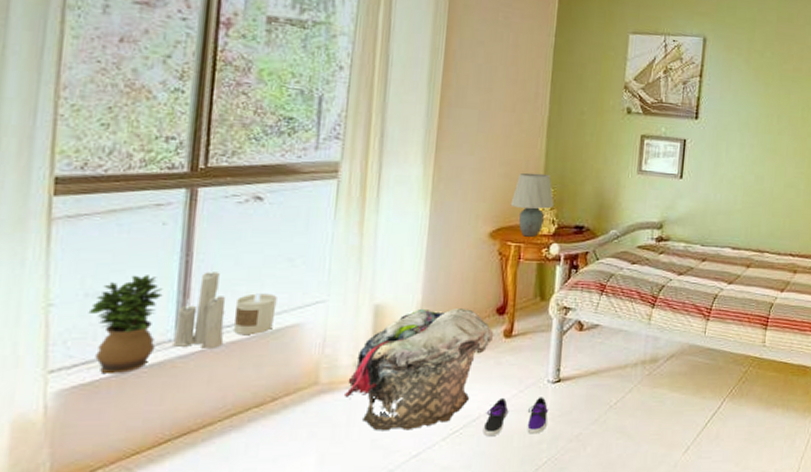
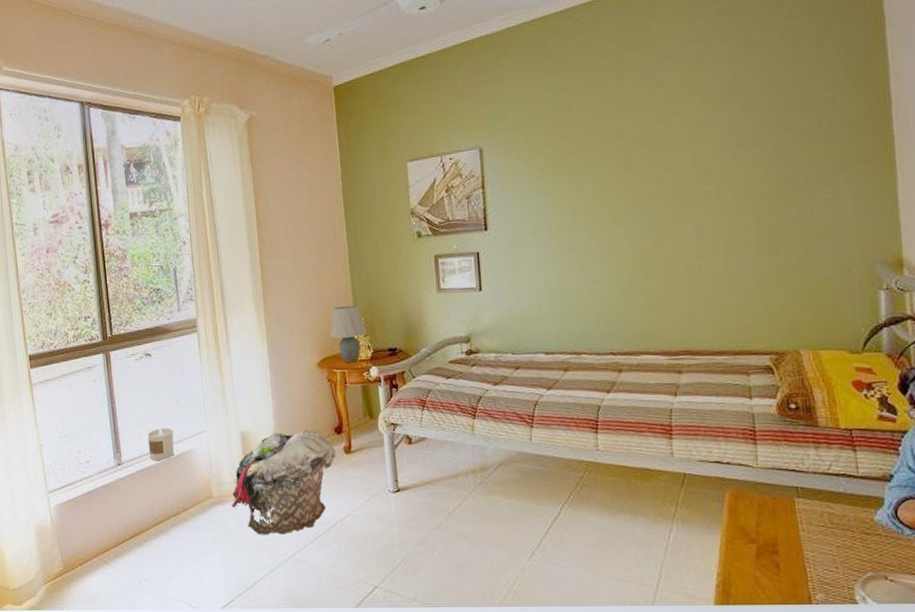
potted plant: present [88,275,163,375] -> none [63,420,105,493]
candle: present [171,264,225,350] -> none [113,408,145,473]
shoe: present [482,397,548,436] -> none [341,505,395,540]

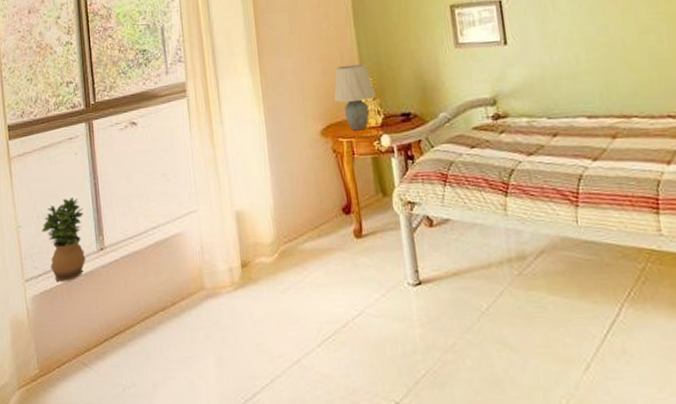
potted plant: none [63,420,105,493] -> present [41,197,86,283]
candle: present [148,427,174,461] -> none [133,206,162,246]
laundry basket: present [231,430,337,535] -> none [225,210,345,336]

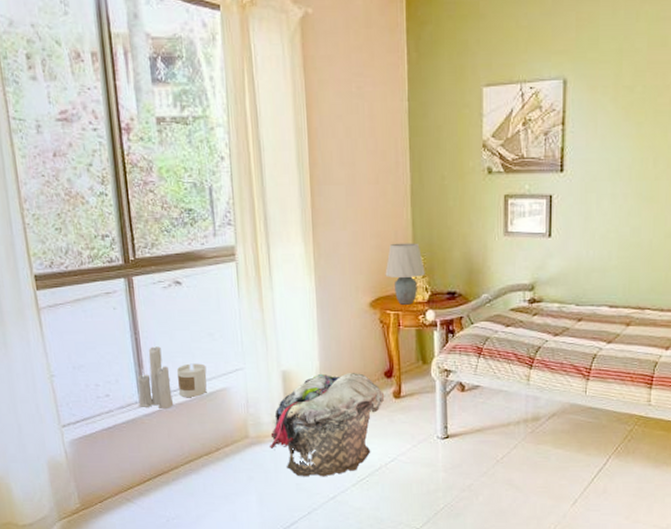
potted plant: present [41,197,86,283] -> none [78,351,128,429]
candle: none [96,184,130,260] -> present [137,340,174,410]
candle: none [133,206,162,246] -> present [177,362,207,398]
laundry basket: none [225,210,345,336] -> present [269,373,385,477]

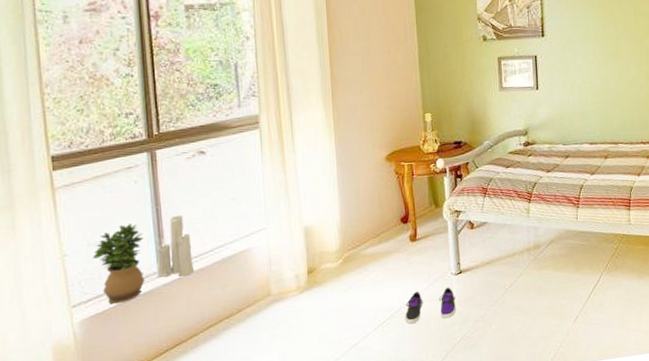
potted plant: none [78,351,128,429] -> present [92,224,145,305]
candle: present [177,362,207,398] -> none [199,227,230,263]
laundry basket: present [269,373,385,477] -> none [291,221,402,328]
table lamp: present [385,243,425,305] -> none [398,101,434,156]
shoe: none [385,451,440,483] -> present [405,287,456,324]

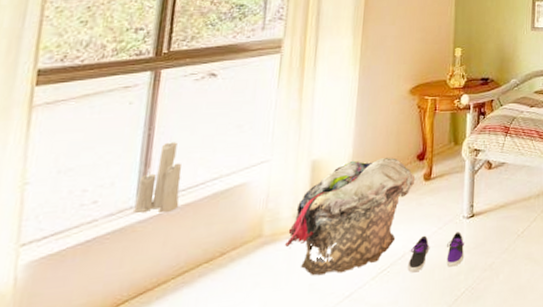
potted plant: present [92,224,145,305] -> none [59,150,127,244]
laundry basket: none [291,221,402,328] -> present [284,158,416,276]

